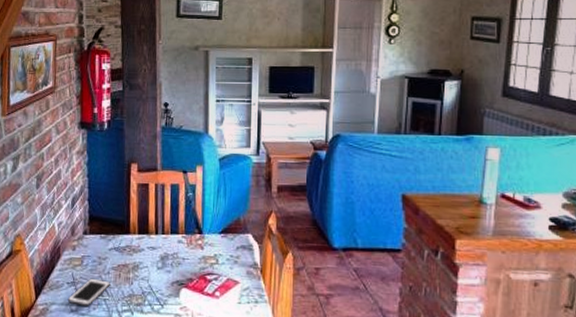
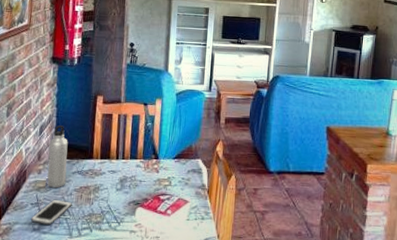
water bottle: none [82,197,103,266] -> present [47,125,68,188]

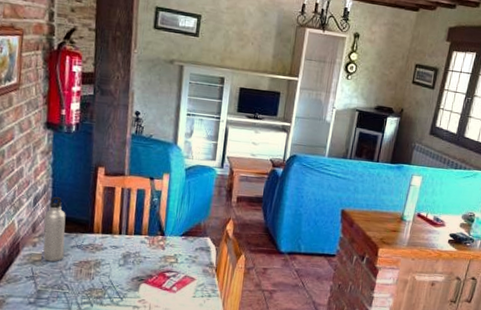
cell phone: present [30,199,72,225] -> none [25,273,71,299]

